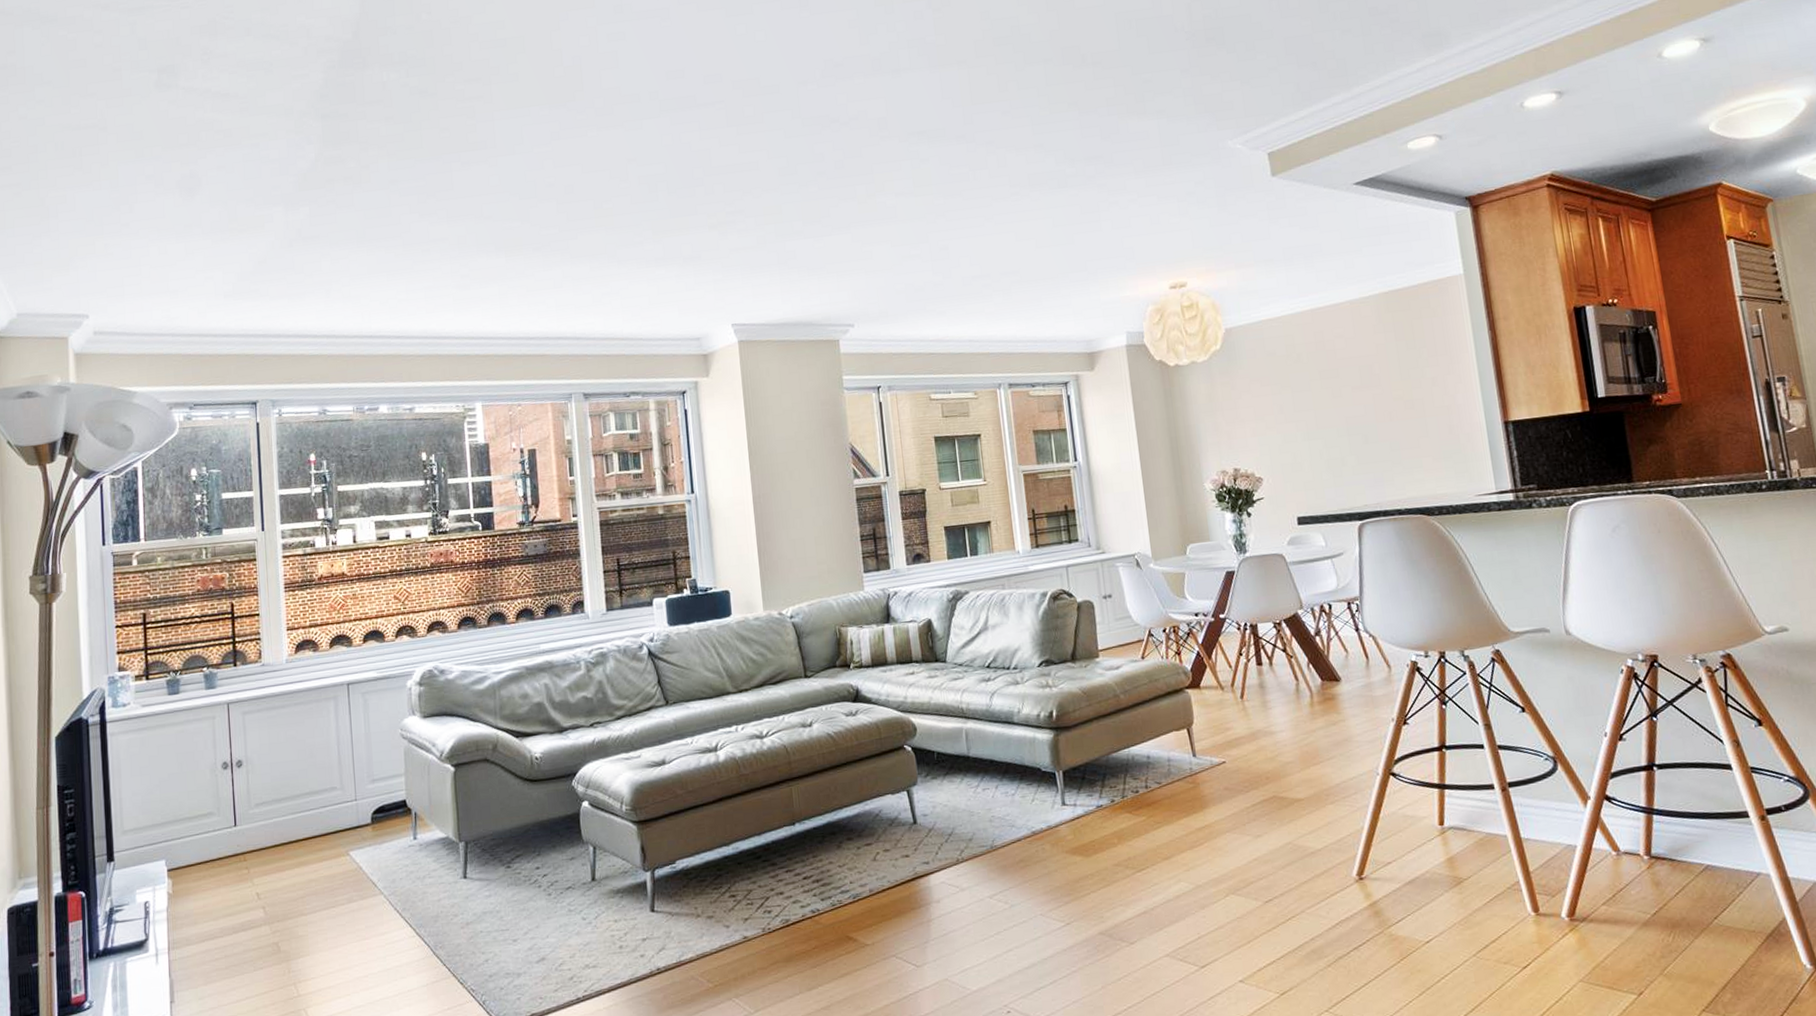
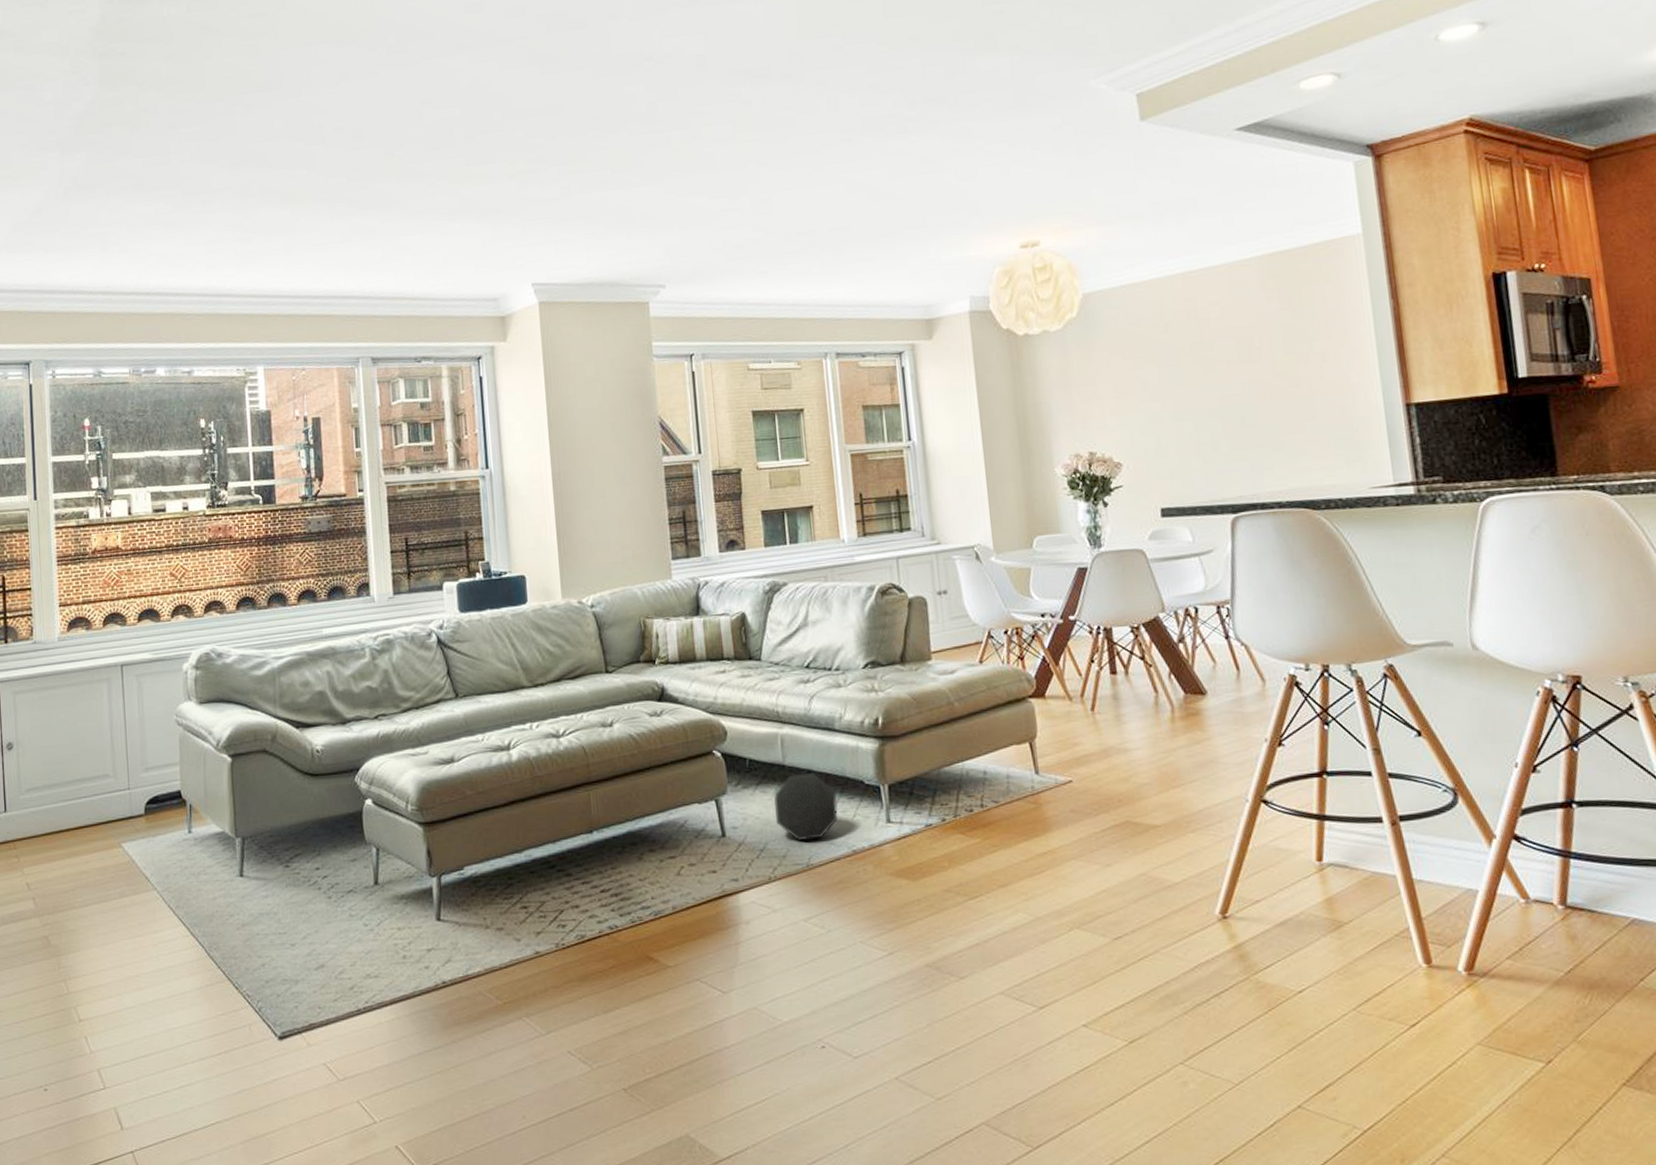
ball: none [960,763,1019,825] -> present [774,773,838,840]

